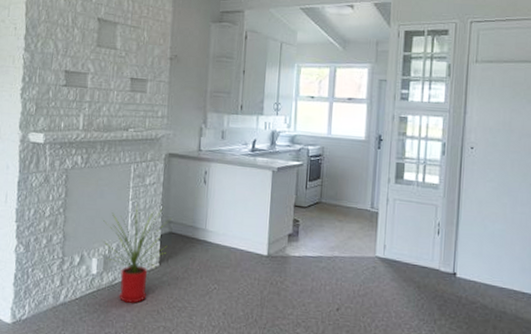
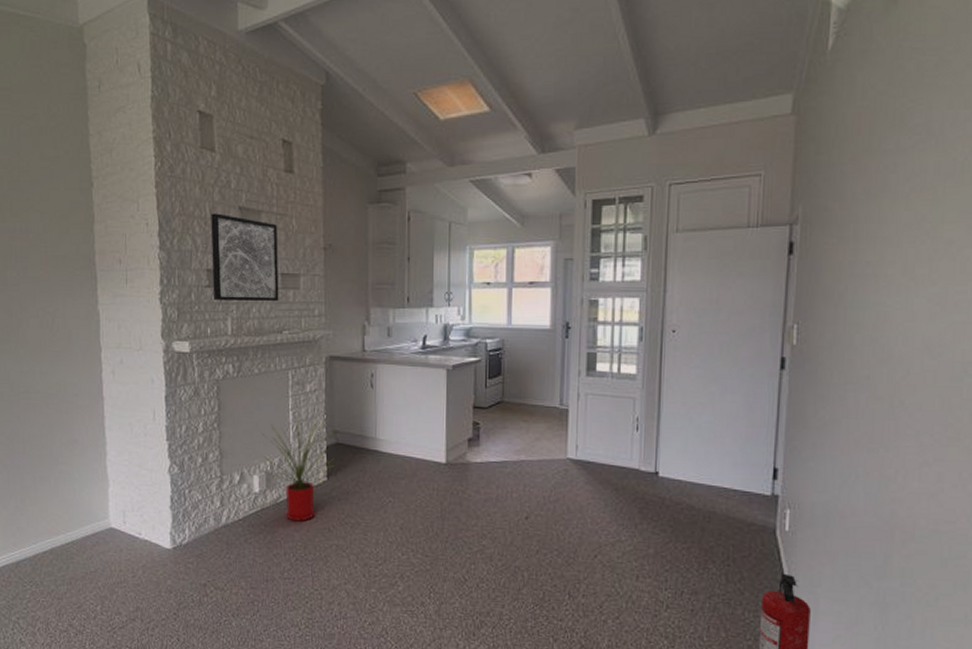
wall art: none [69,22,131,102] -> present [211,213,279,301]

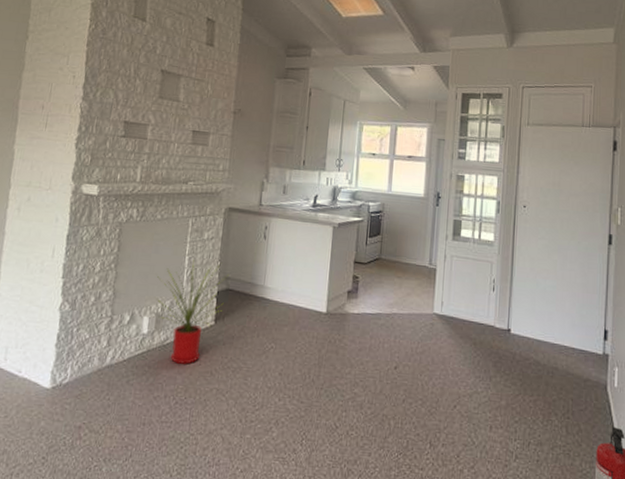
wall art: present [211,213,279,301] -> none [127,73,194,155]

